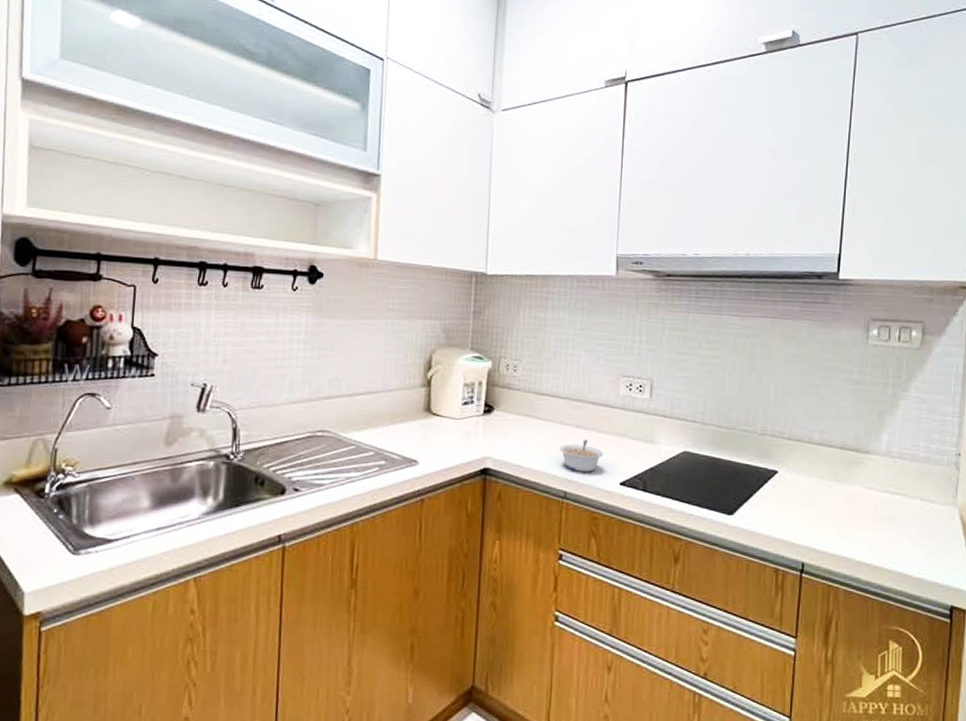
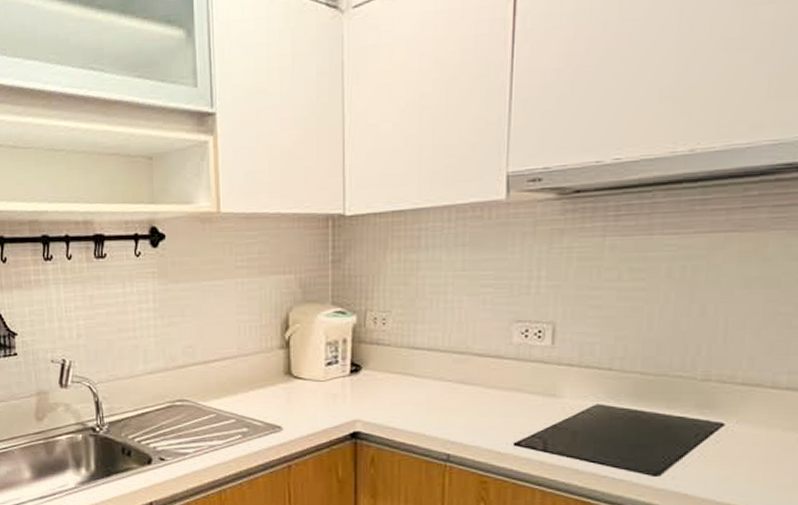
legume: present [560,440,603,472] -> none [440,397,493,432]

